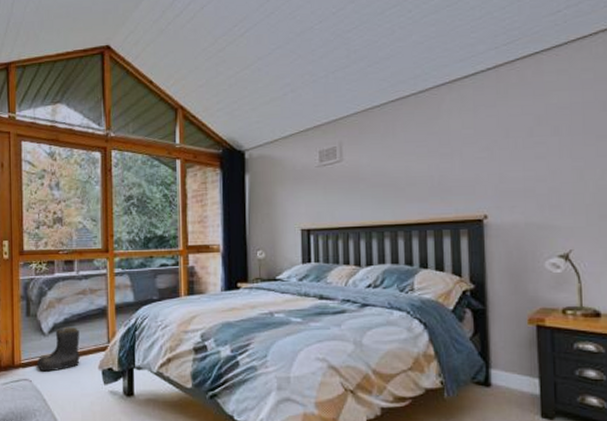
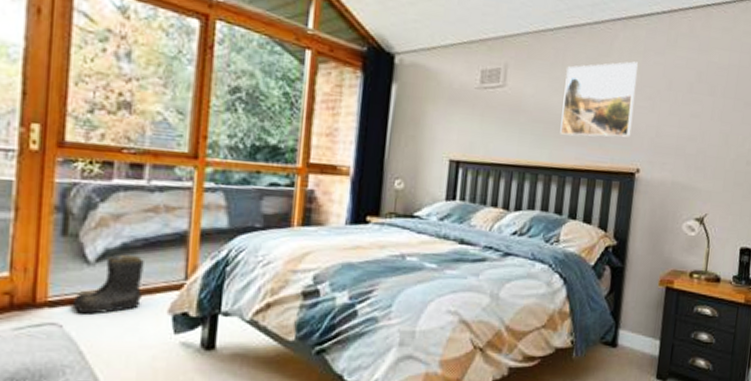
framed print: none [398,118,472,194] -> present [560,61,638,137]

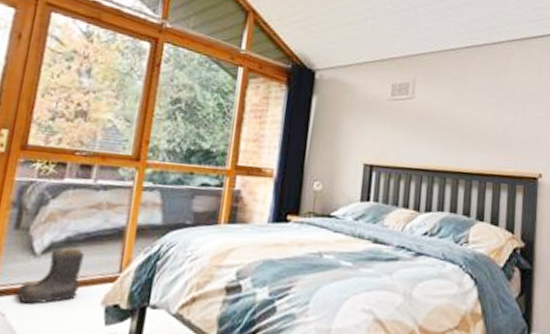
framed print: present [560,61,638,137] -> none [465,77,534,145]

